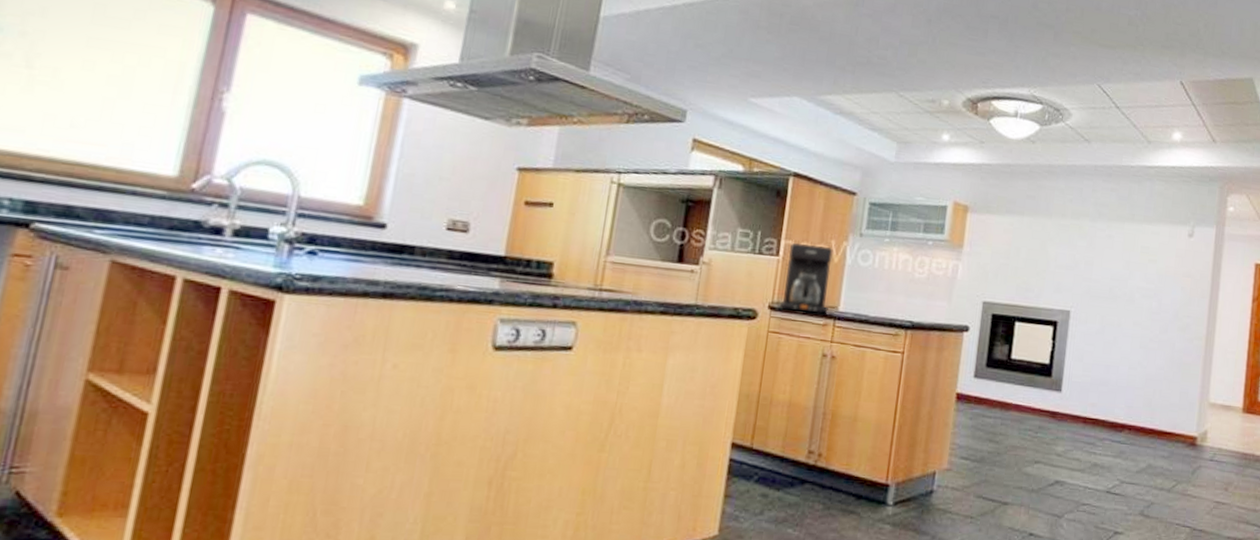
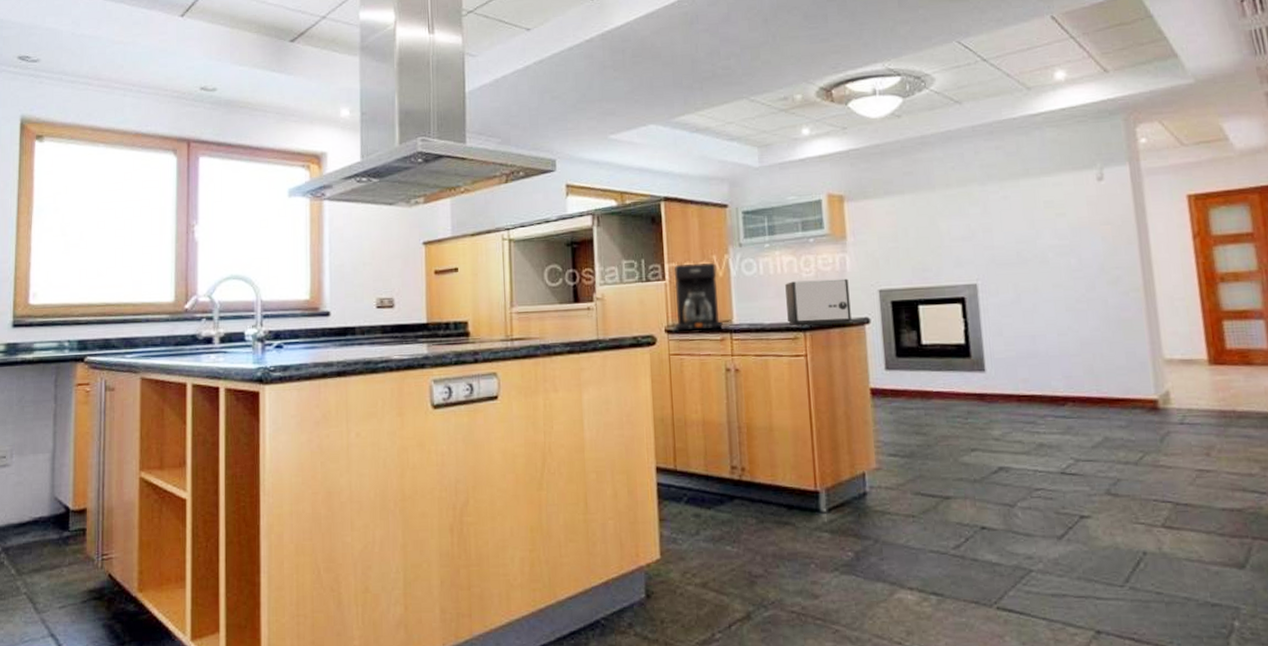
toaster: none [892,279,957,329] -> present [785,278,852,327]

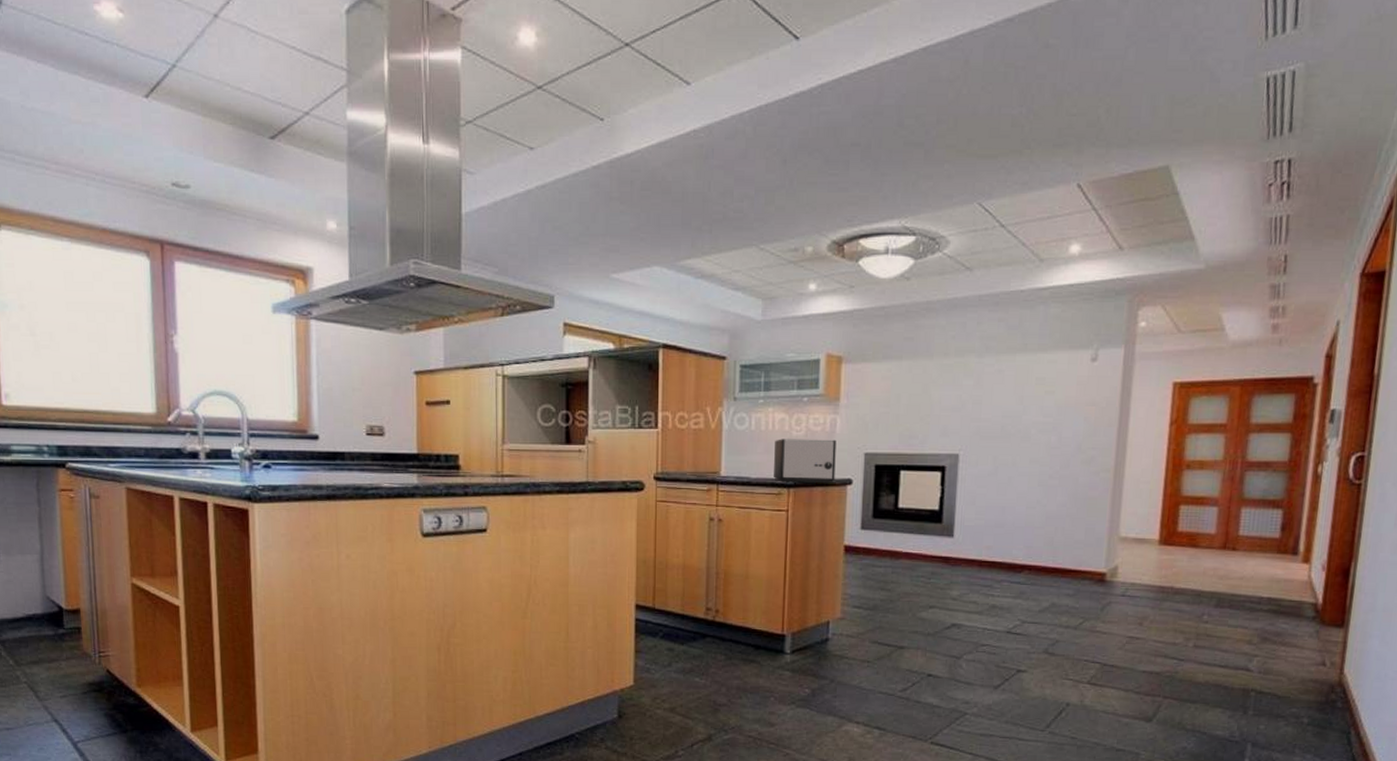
coffee maker: present [675,262,722,331] -> none [665,414,709,480]

